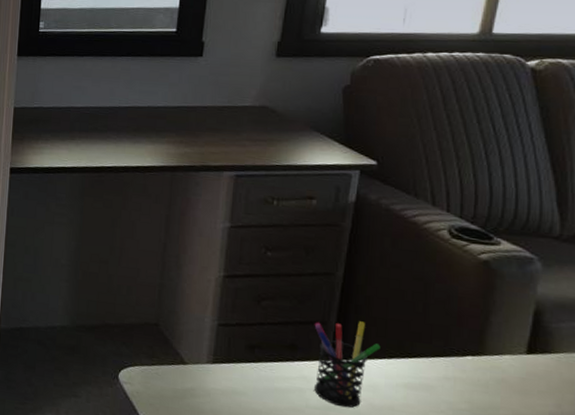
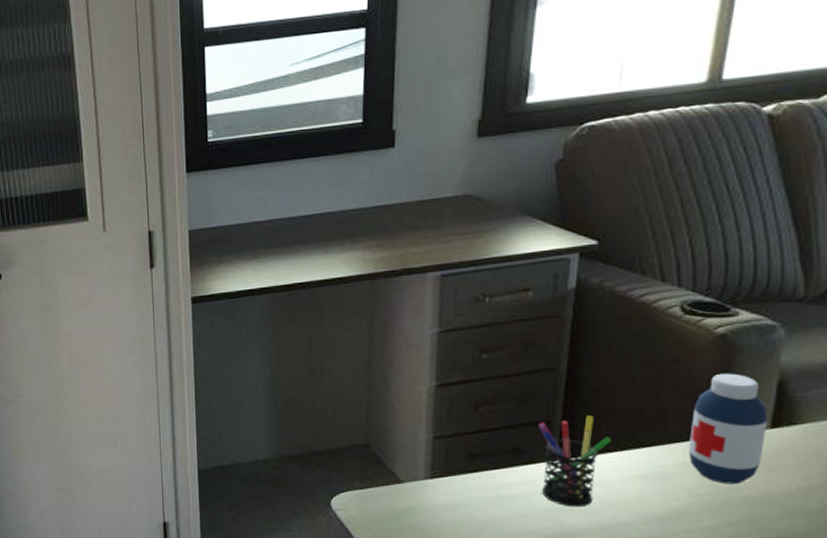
medicine bottle: none [450,296,524,404] -> present [688,373,768,484]

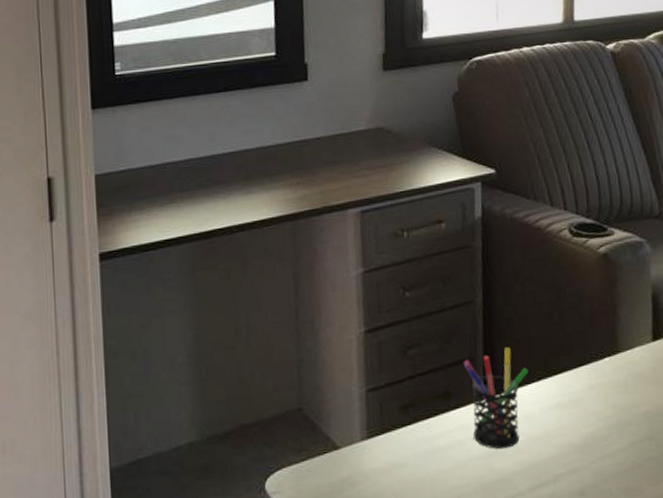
medicine bottle: present [688,373,768,484] -> none [591,290,651,403]

